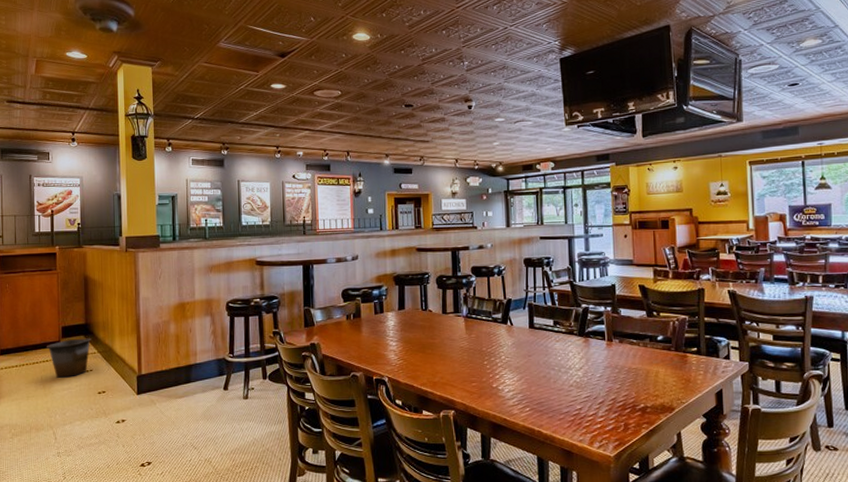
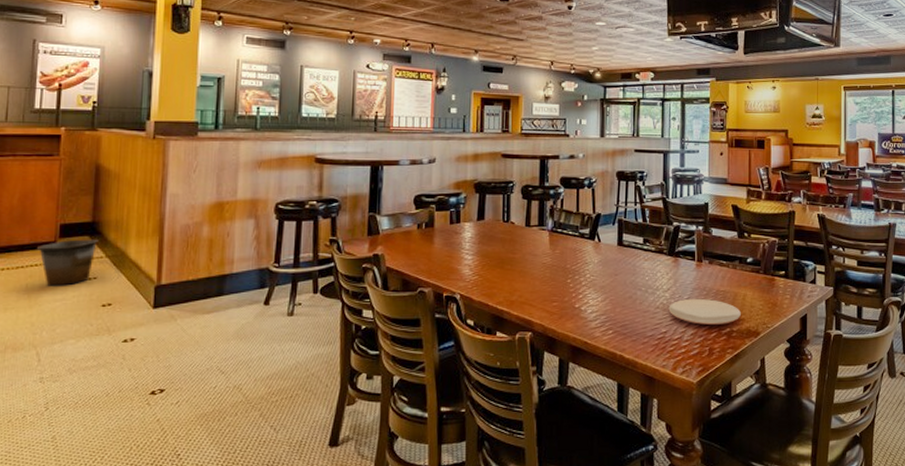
plate: none [582,376,654,401] -> present [668,298,741,325]

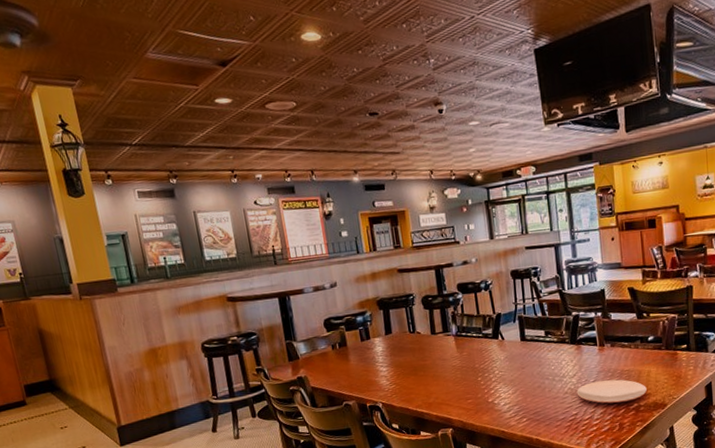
waste bin: present [36,239,99,286] -> none [10,394,61,438]

